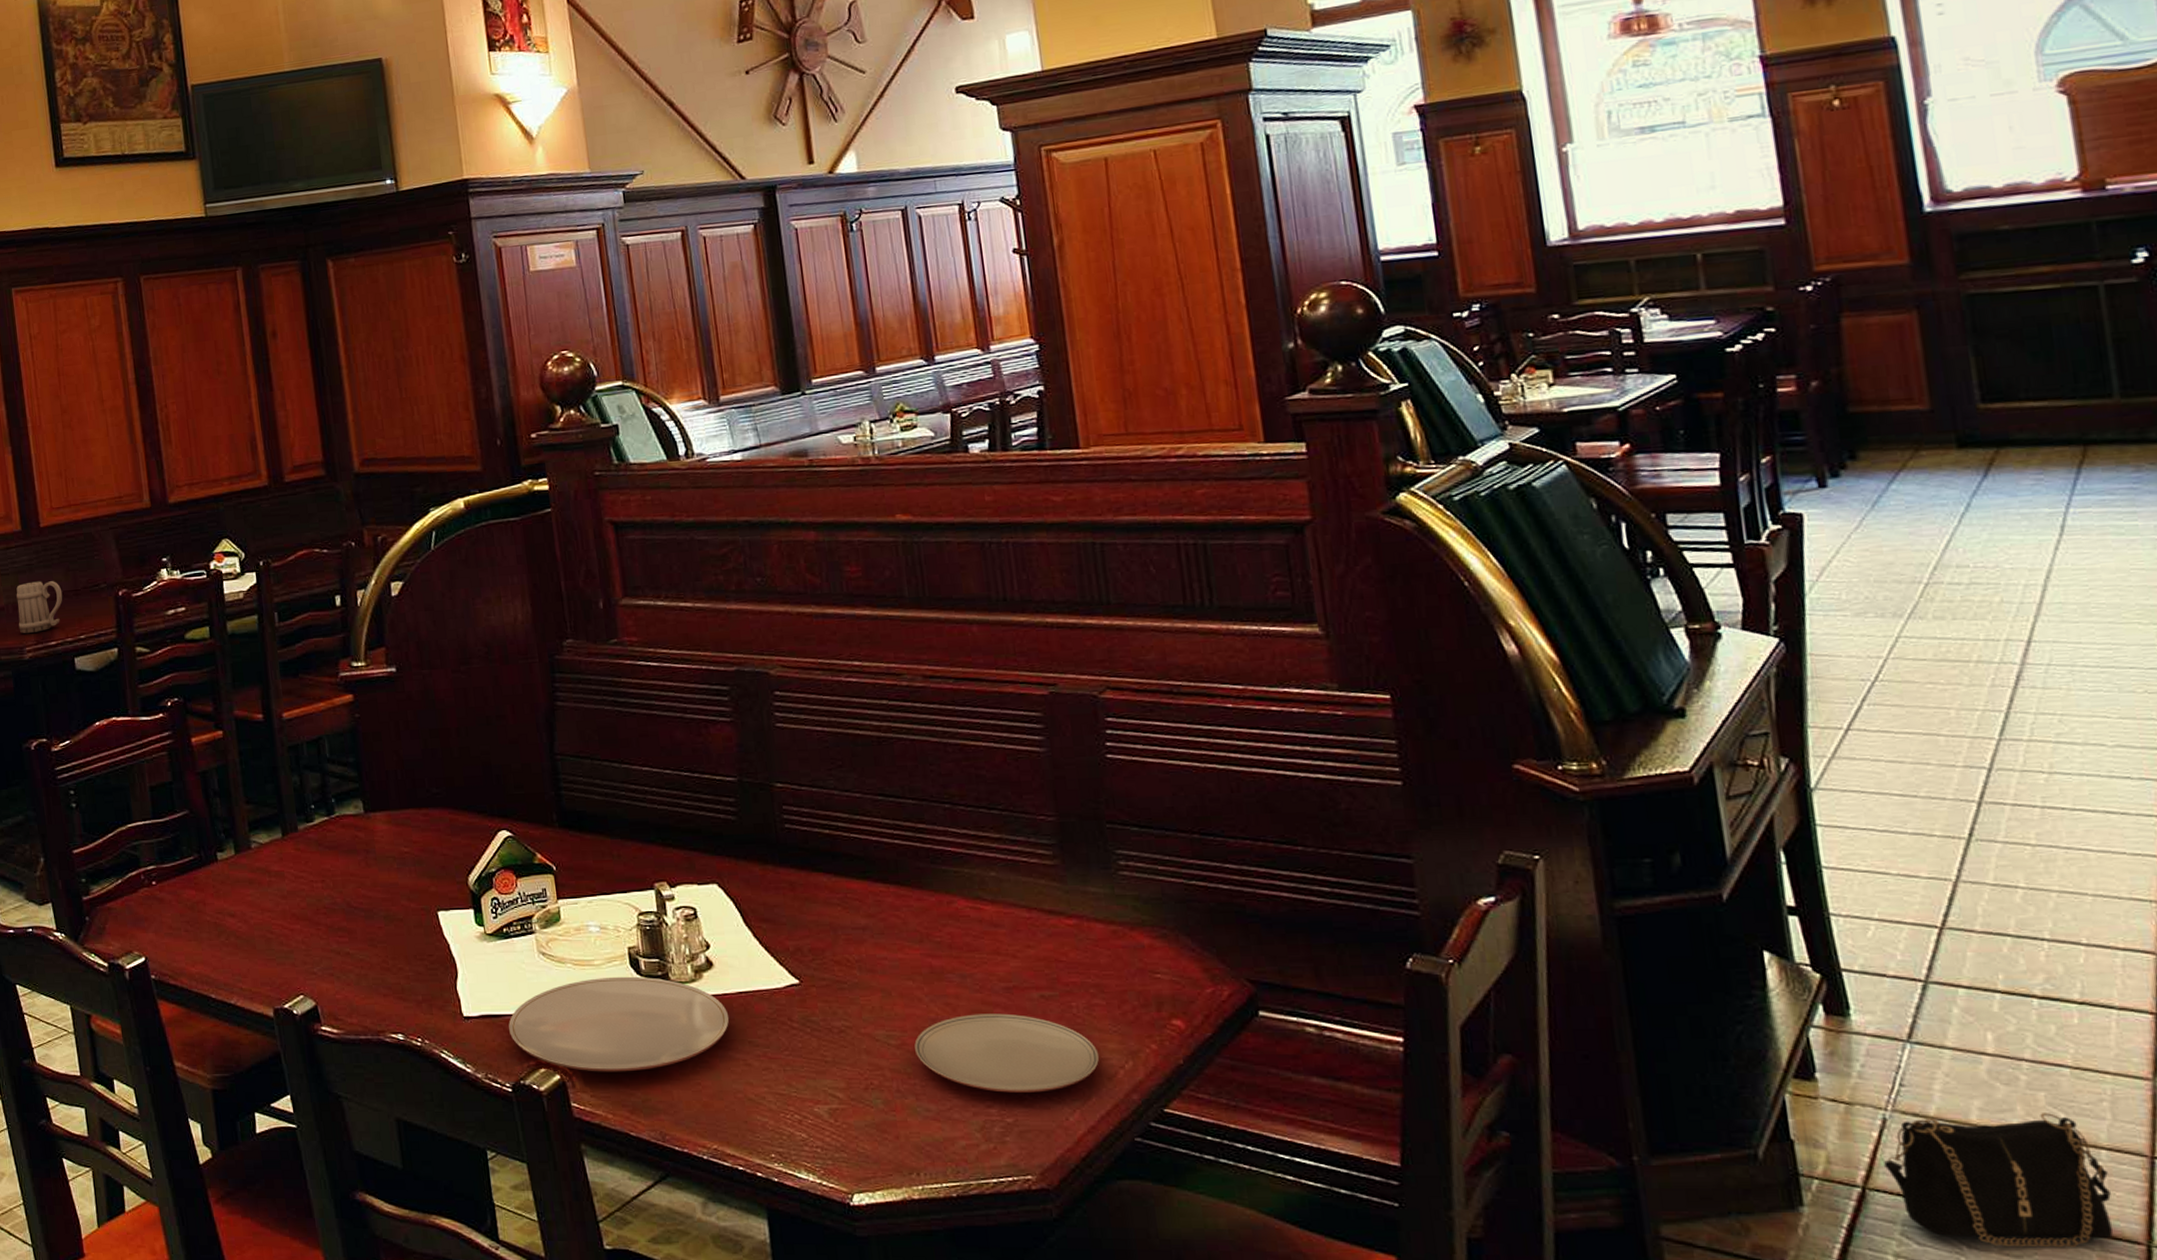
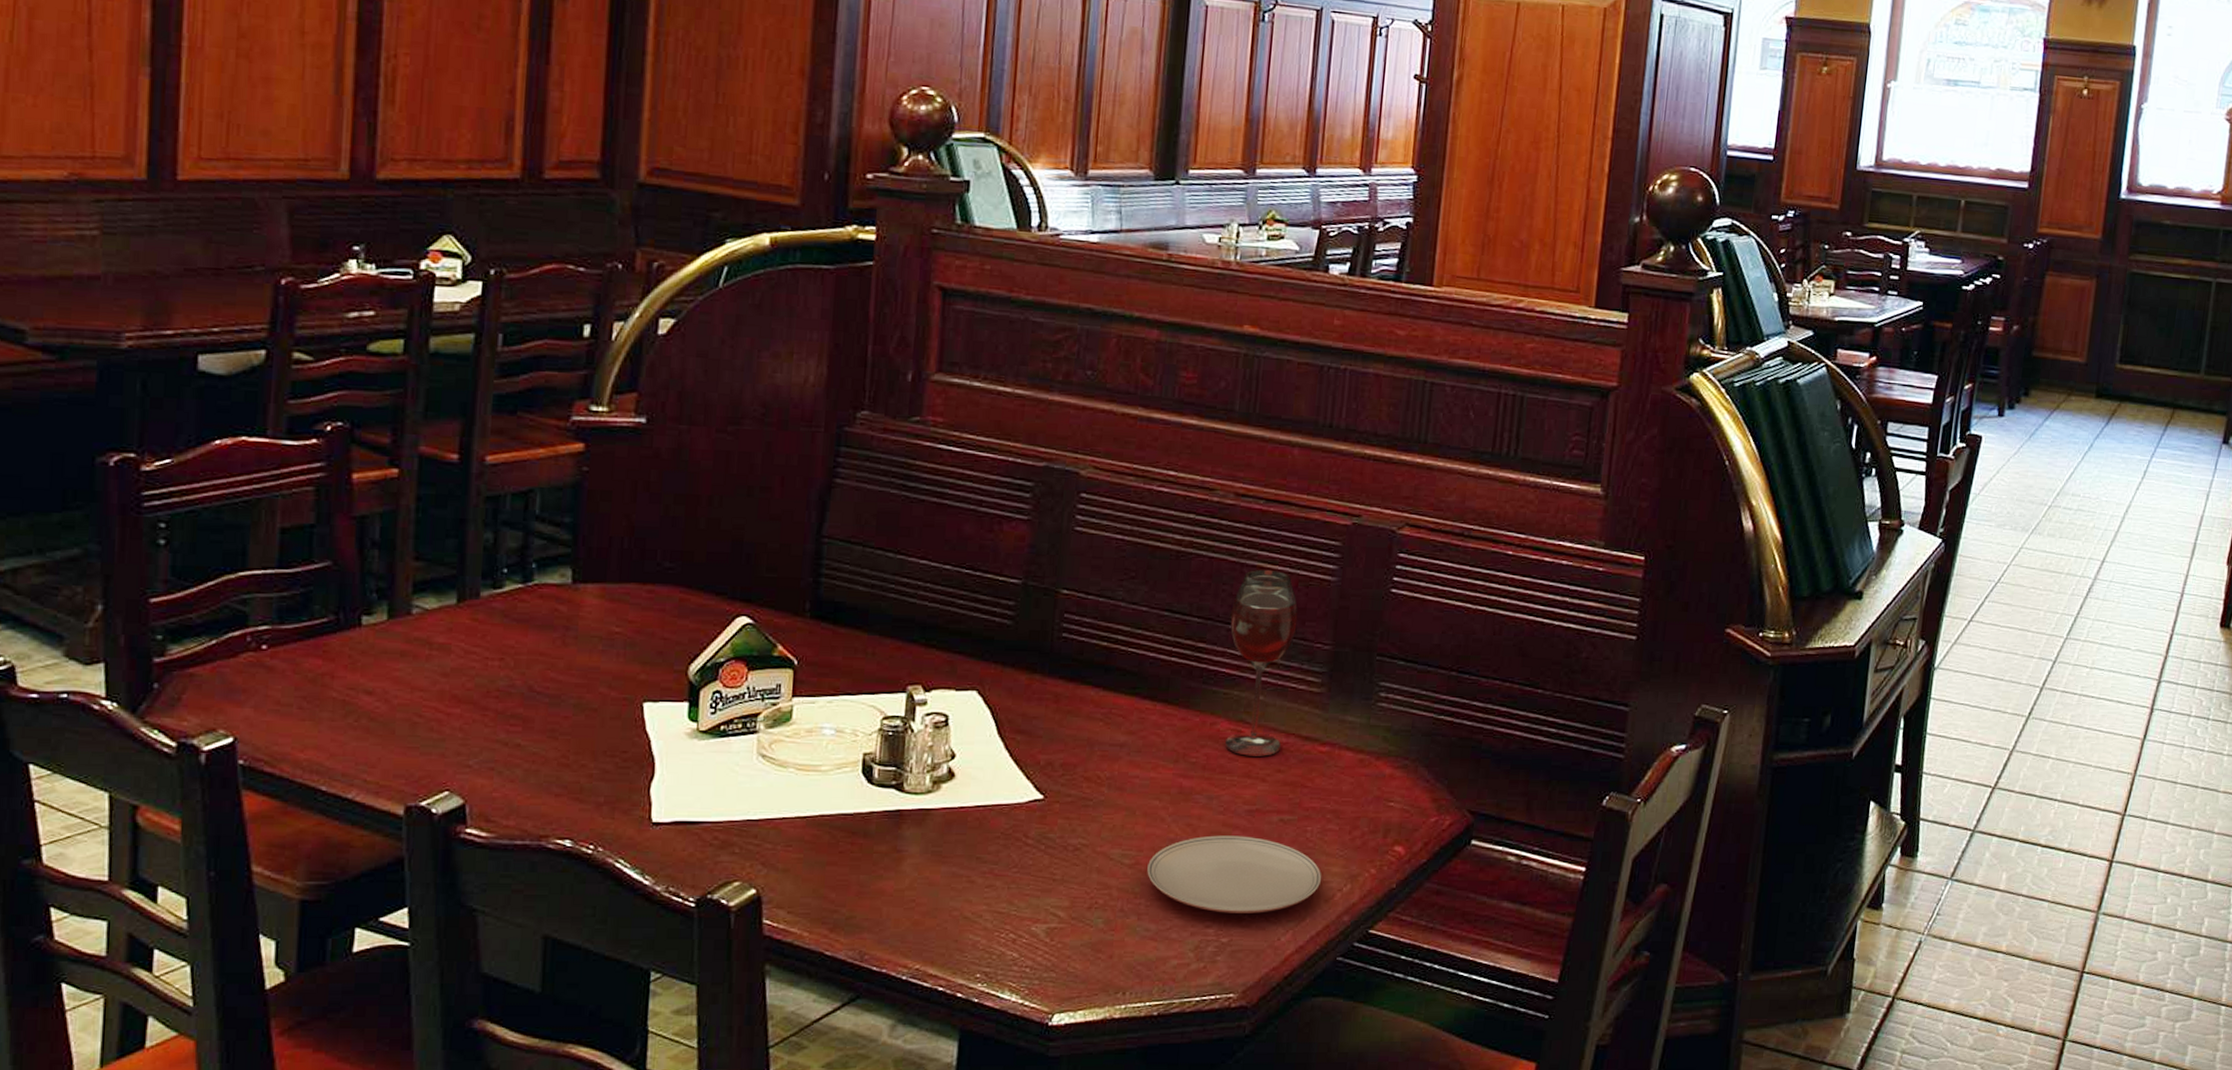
beer mug: present [16,581,63,634] -> none [118,249,196,316]
plate: present [508,976,730,1072] -> none [705,784,961,887]
wineglass: none [943,746,1025,933] -> present [1225,569,1299,756]
handbag: present [1883,1113,2114,1248] -> none [1911,937,2053,1043]

